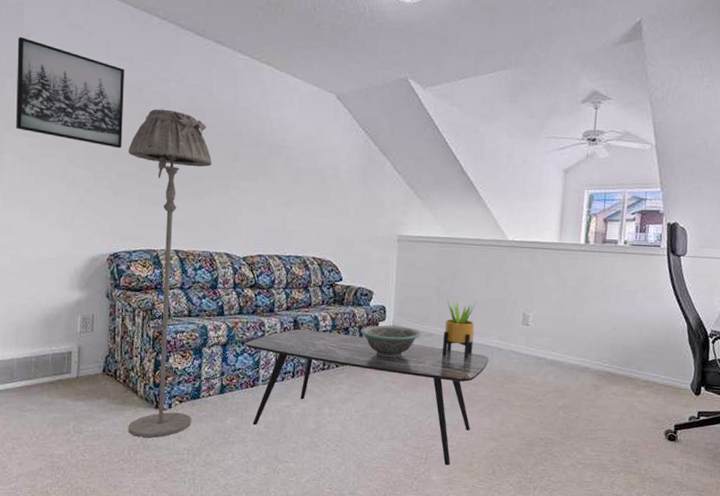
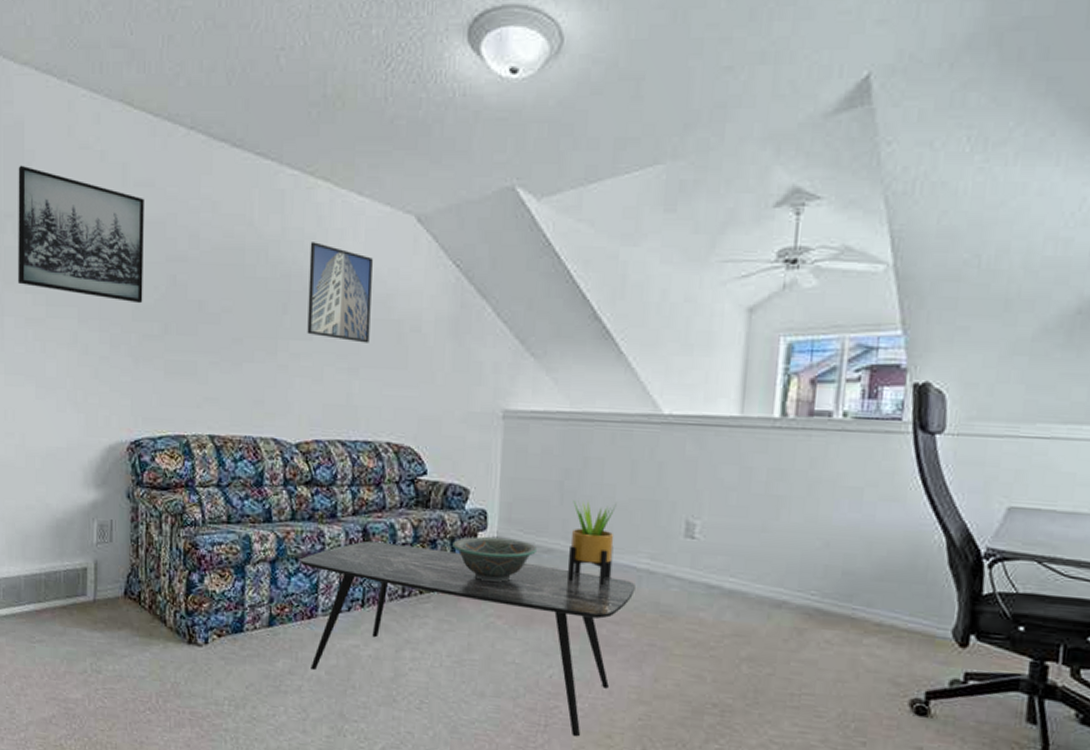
floor lamp: present [128,109,212,438] -> none [150,248,254,682]
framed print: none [253,109,304,185] -> present [307,242,373,343]

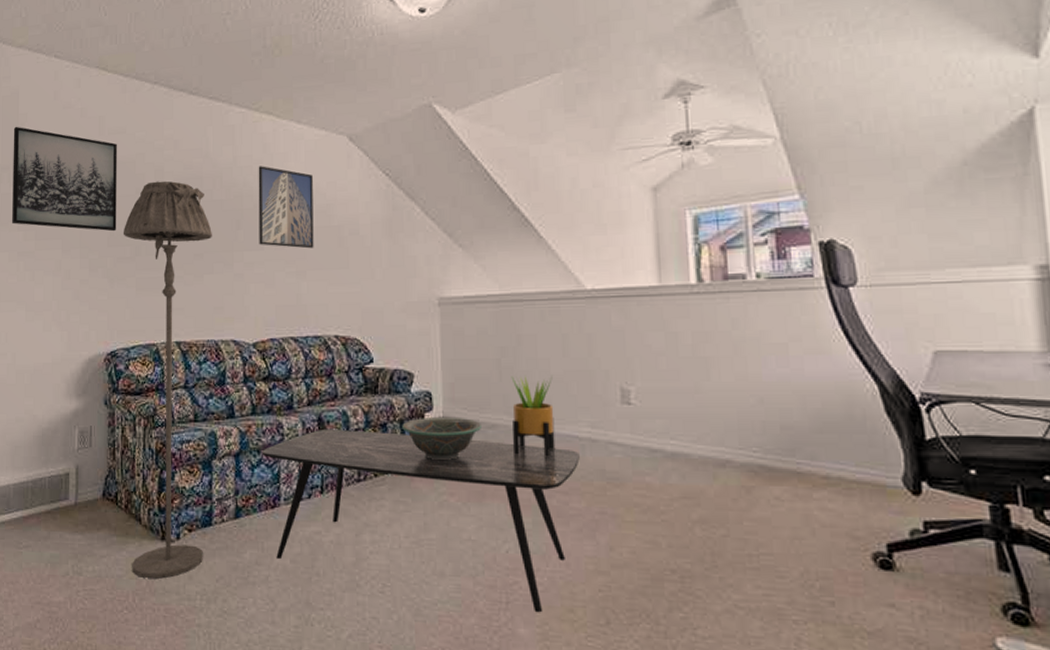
floor lamp: none [150,248,254,682] -> present [123,180,212,579]

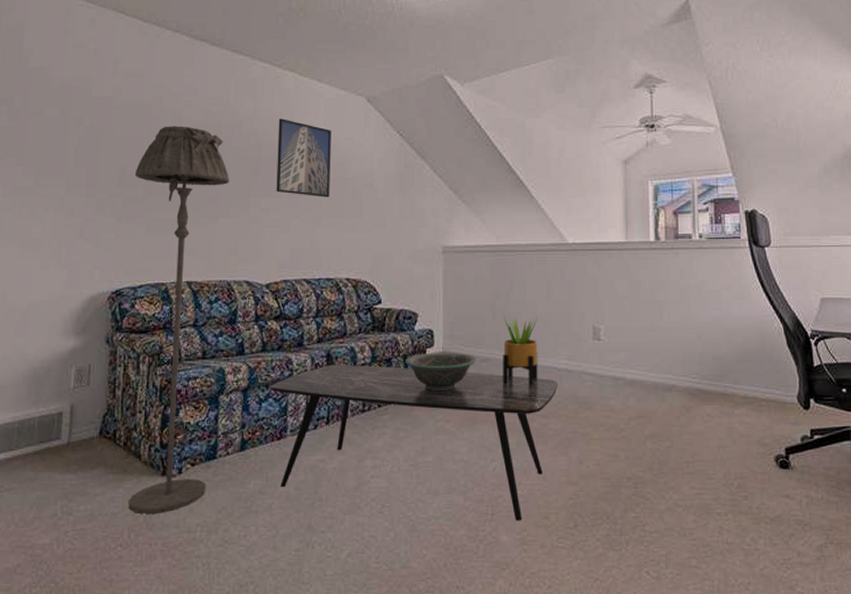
wall art: present [12,126,117,232] -> none [9,59,132,172]

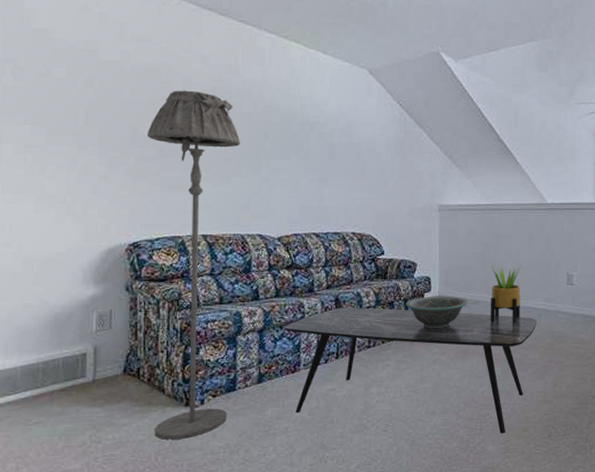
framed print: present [276,118,331,198] -> none [285,86,336,160]

